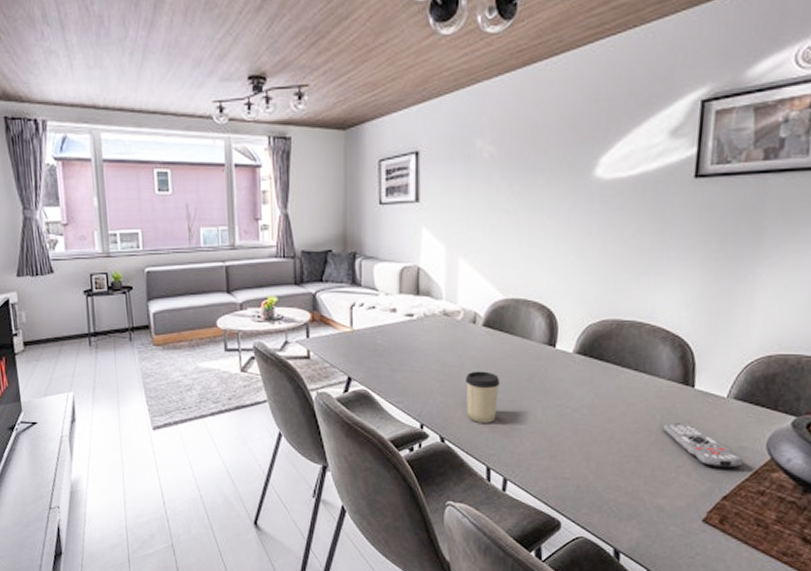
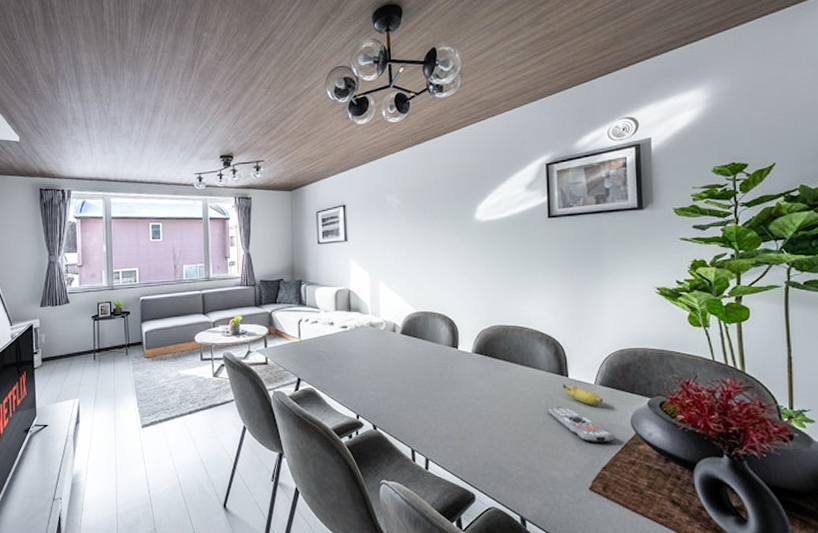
cup: present [466,371,501,423] -> none [390,369,418,412]
banana: none [685,396,735,423] -> present [562,384,603,405]

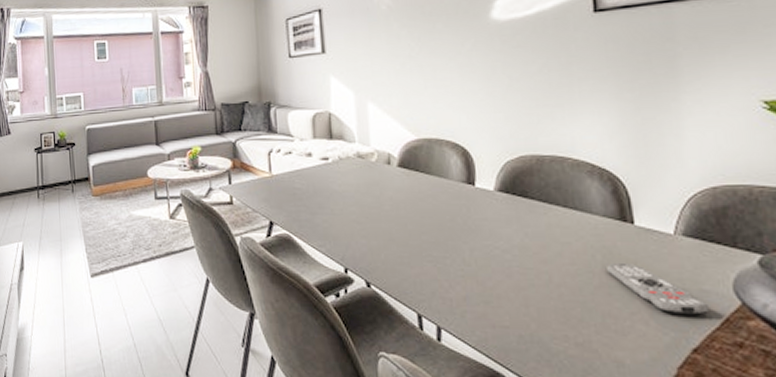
banana: present [562,384,603,405] -> none [625,234,688,263]

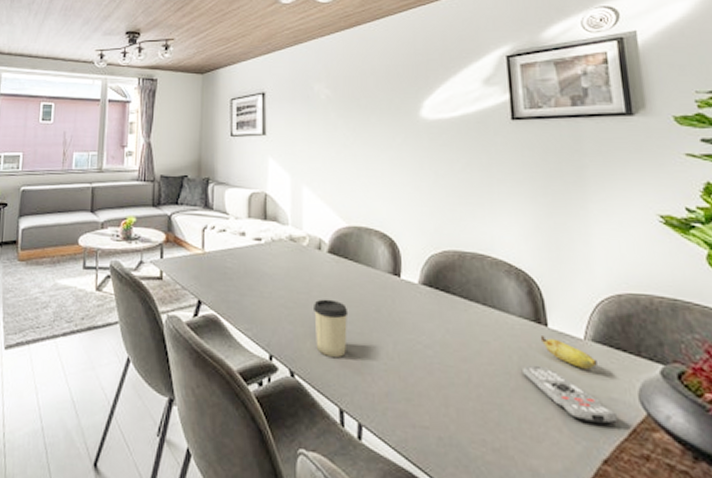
cup: none [386,212,422,266] -> present [314,299,349,357]
banana: none [625,234,688,263] -> present [540,336,597,369]

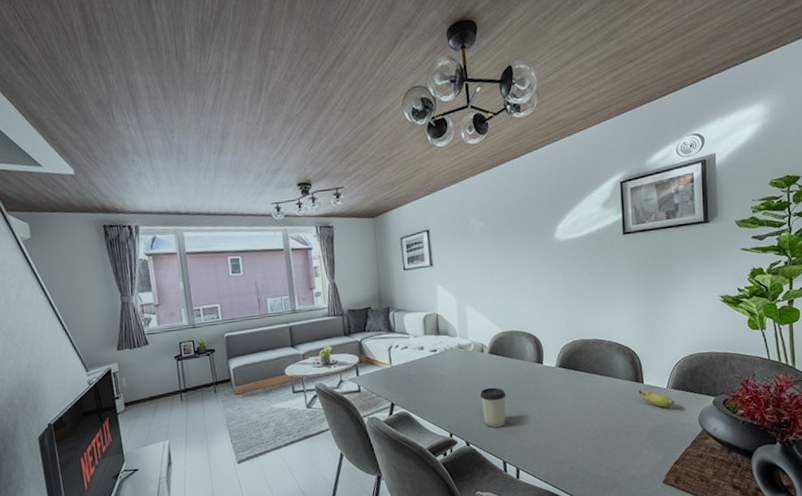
remote control: present [521,364,617,424] -> none [625,410,684,441]

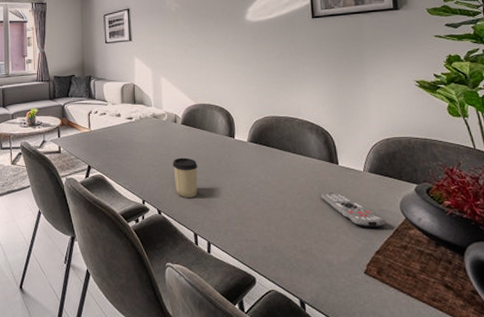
remote control: none [625,410,684,441] -> present [320,191,385,227]
banana: present [638,390,674,408] -> none [333,171,372,191]

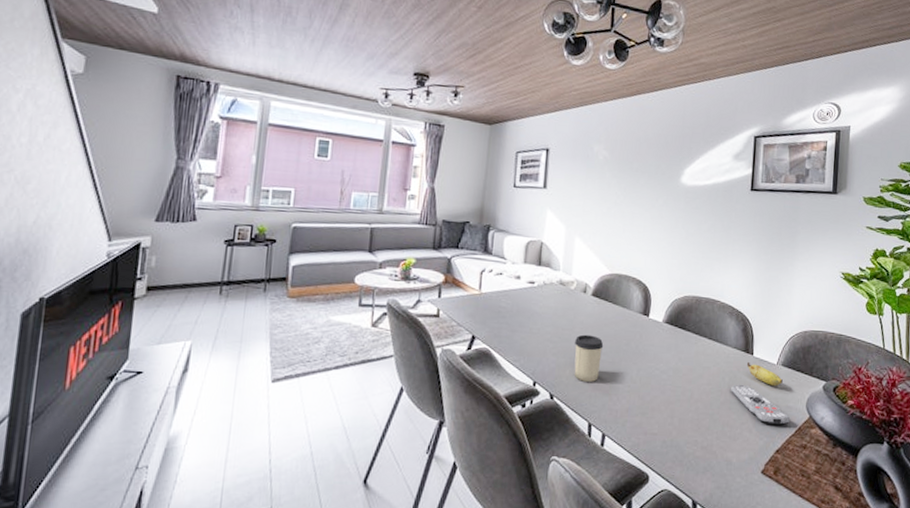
banana: none [333,171,372,191] -> present [746,362,783,386]

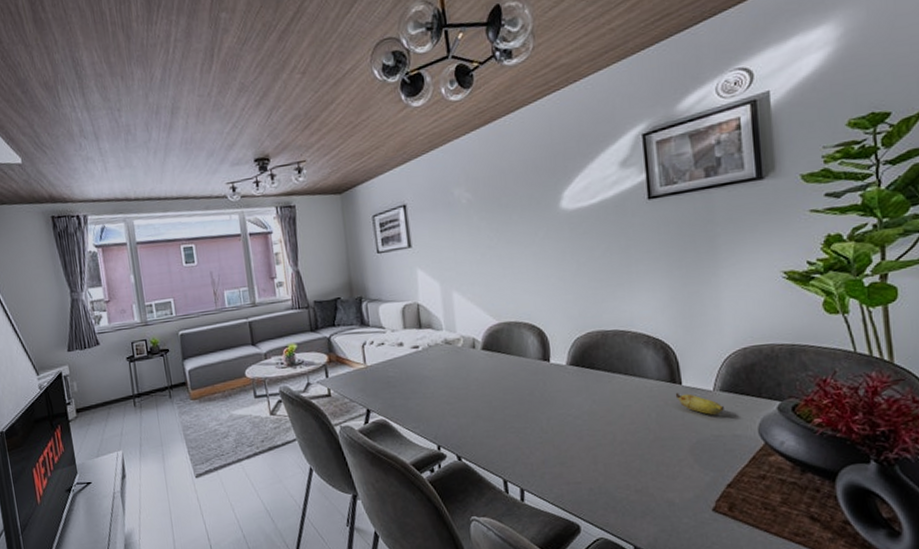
cup: present [574,334,604,382] -> none [473,390,506,439]
remote control: present [730,384,790,425] -> none [659,418,740,458]

